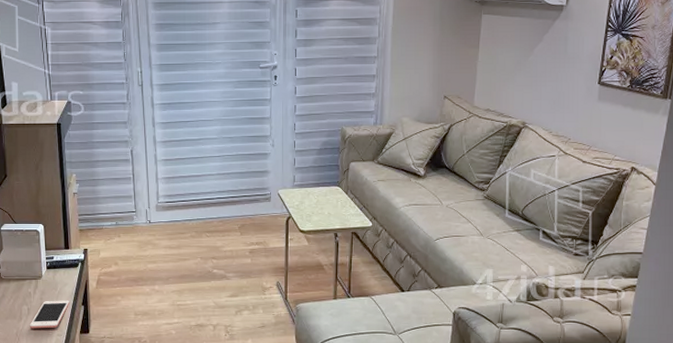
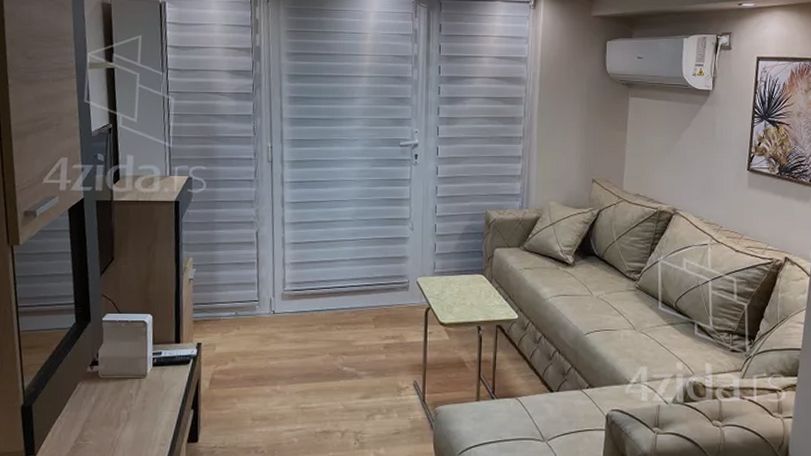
cell phone: present [29,300,70,329] -> none [127,403,178,437]

